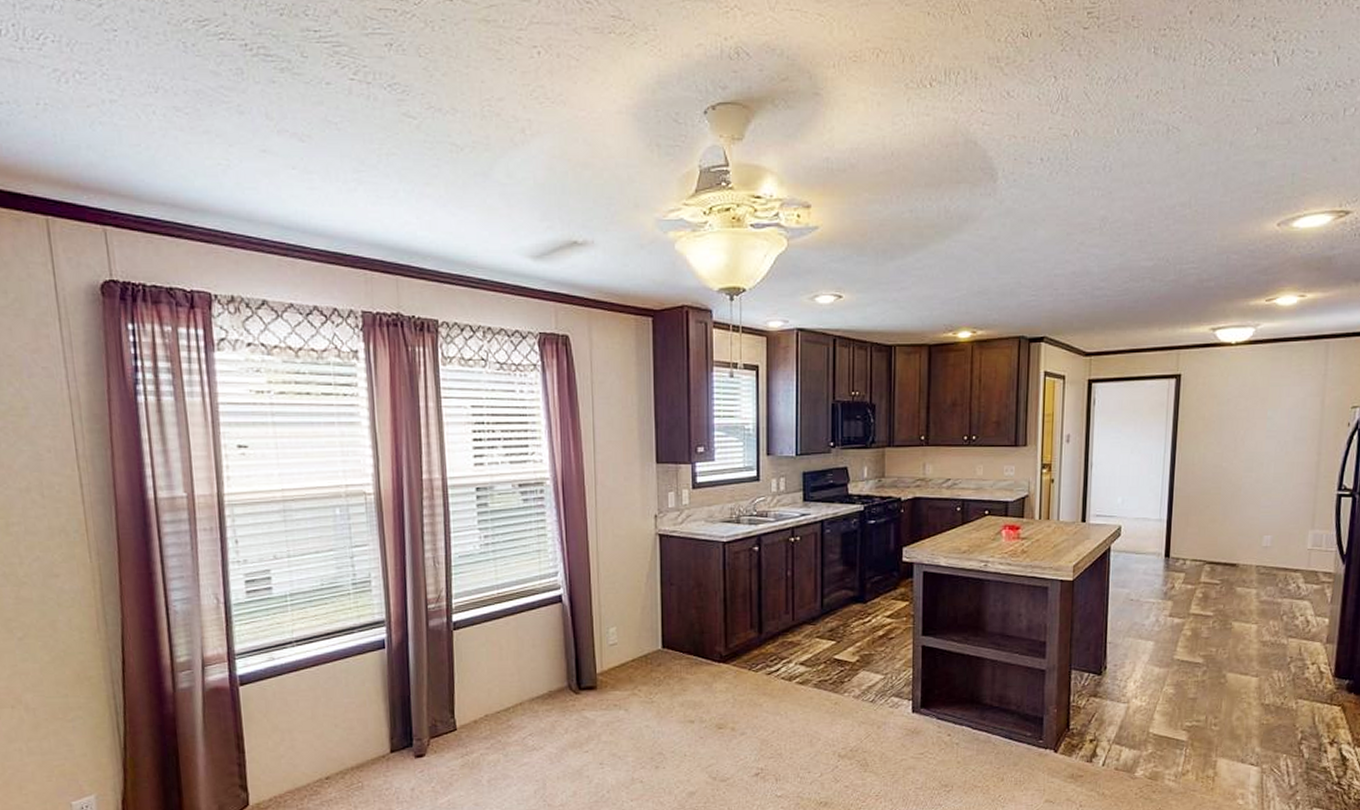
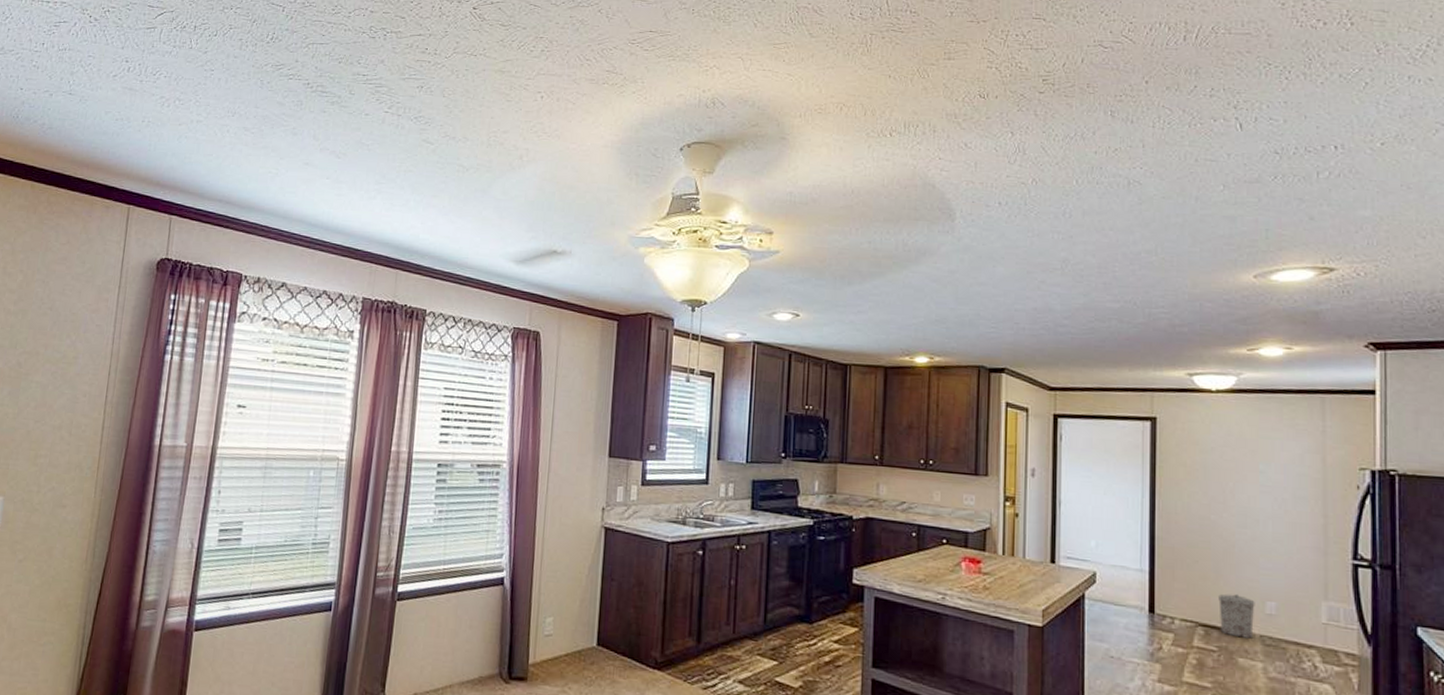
trash can: none [1223,532,1254,570] -> present [1218,594,1255,639]

